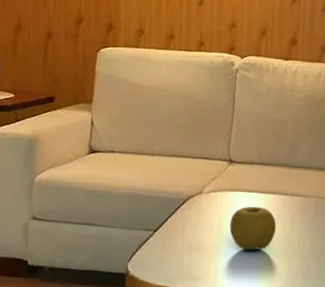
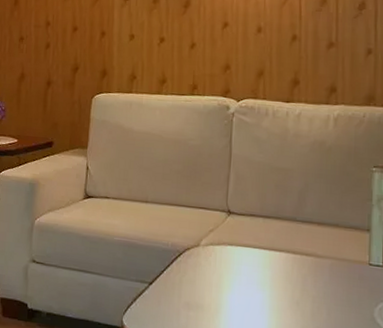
apple: present [229,206,276,251] -> none [230,263,284,315]

